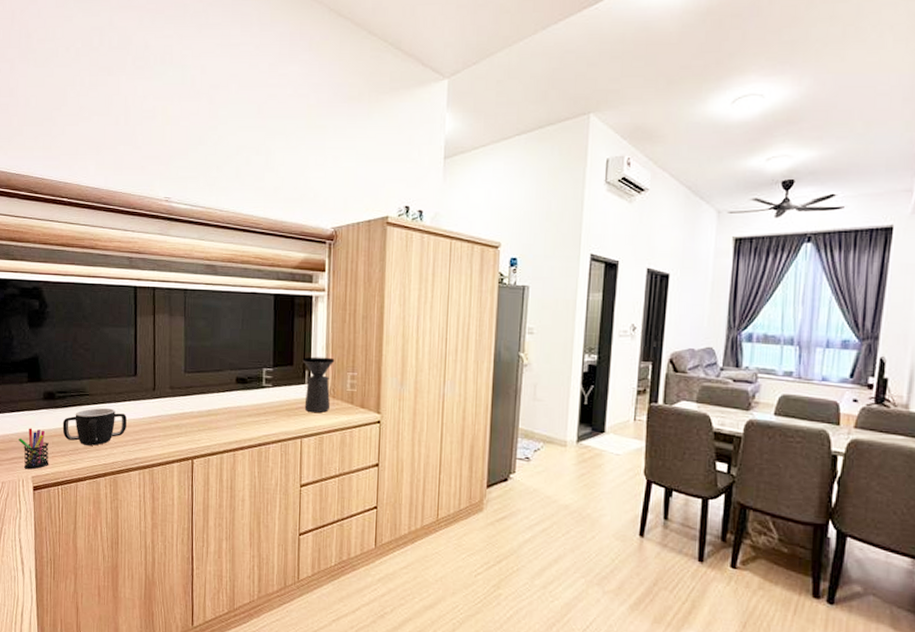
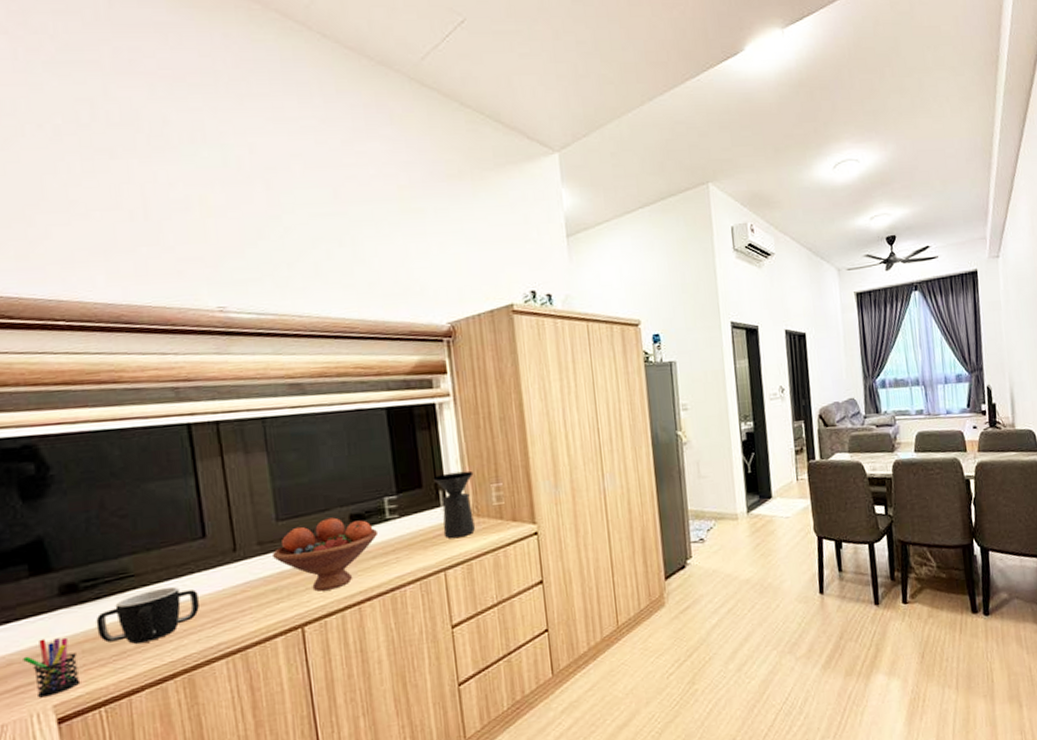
fruit bowl: none [179,377,256,435] -> present [273,517,379,592]

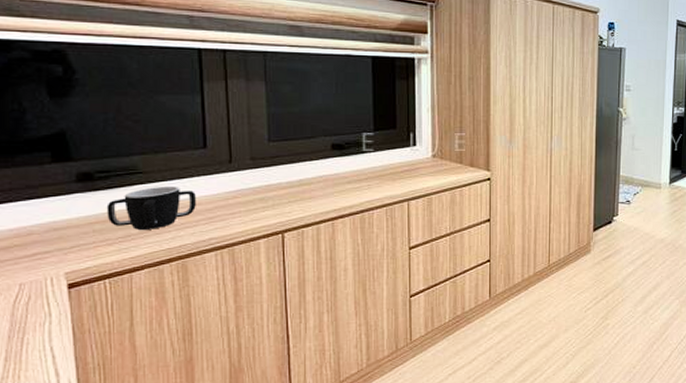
pen holder: present [23,637,81,698] -> none [42,216,90,265]
fruit bowl: present [273,517,379,592] -> none [263,144,355,205]
coffee maker: present [433,470,475,539] -> none [406,119,441,175]

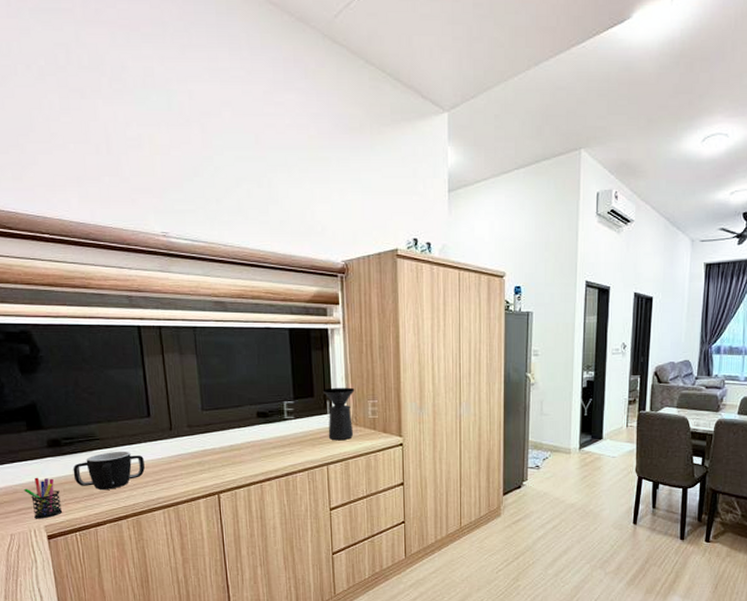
pen holder: none [42,216,90,265] -> present [24,477,63,519]
coffee maker: none [406,119,441,175] -> present [323,387,355,441]

